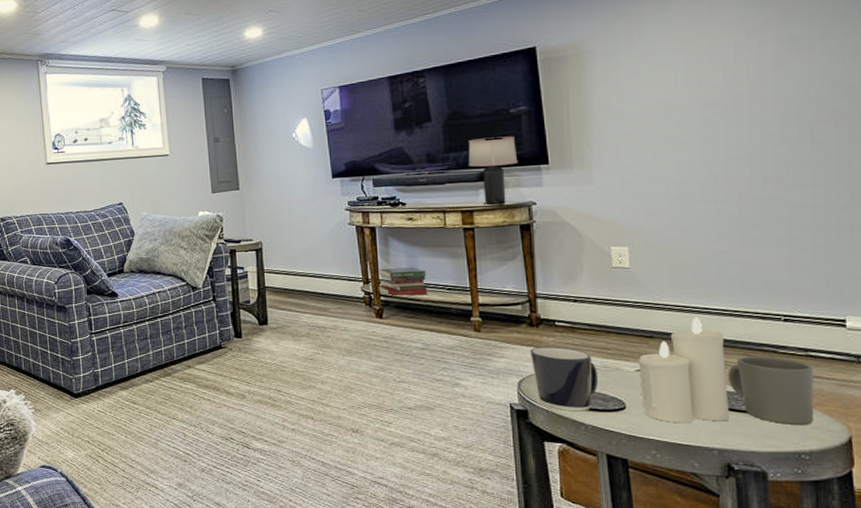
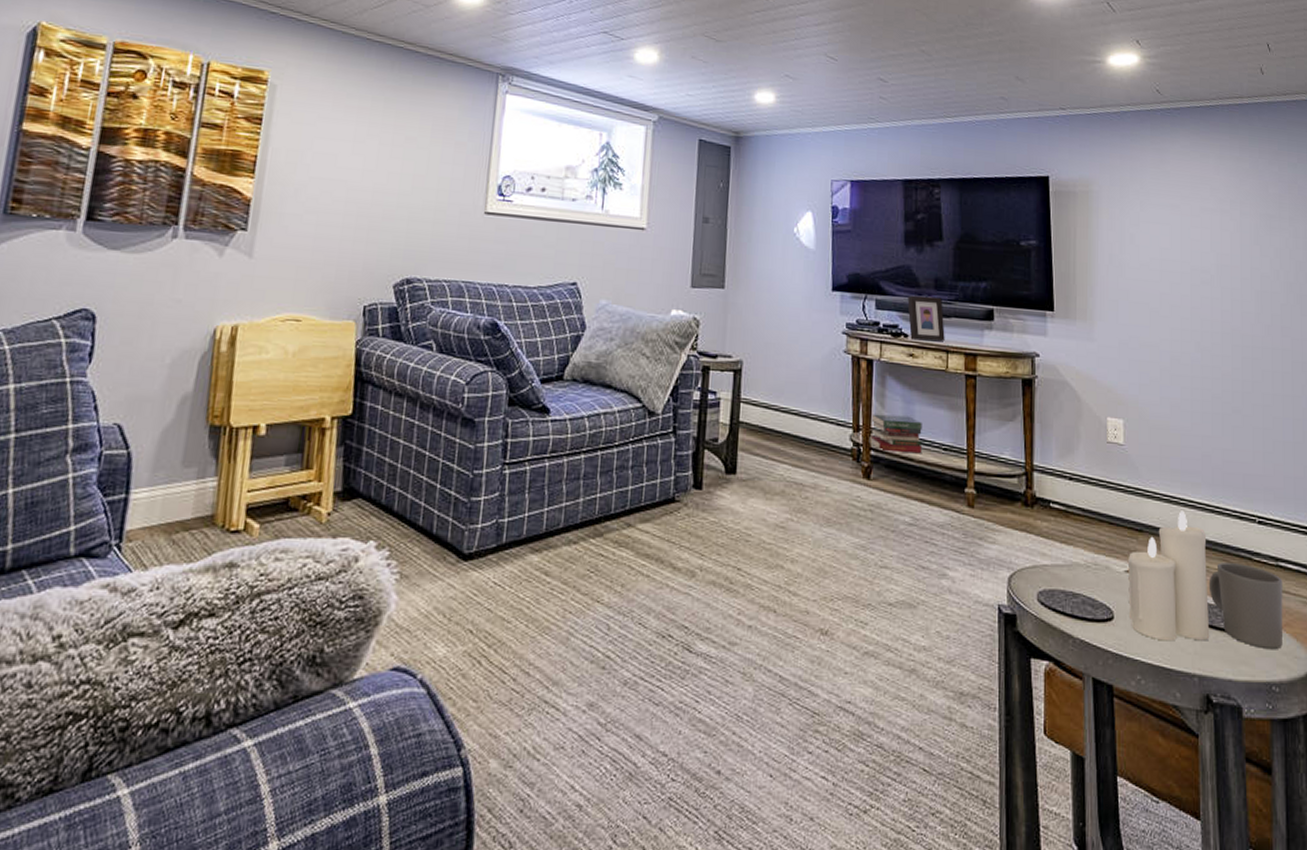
picture frame: none [402,169,441,207] -> present [907,296,945,342]
table lamp: present [468,136,518,206] -> none [976,269,1025,352]
mug: present [530,346,599,412] -> none [1023,533,1089,620]

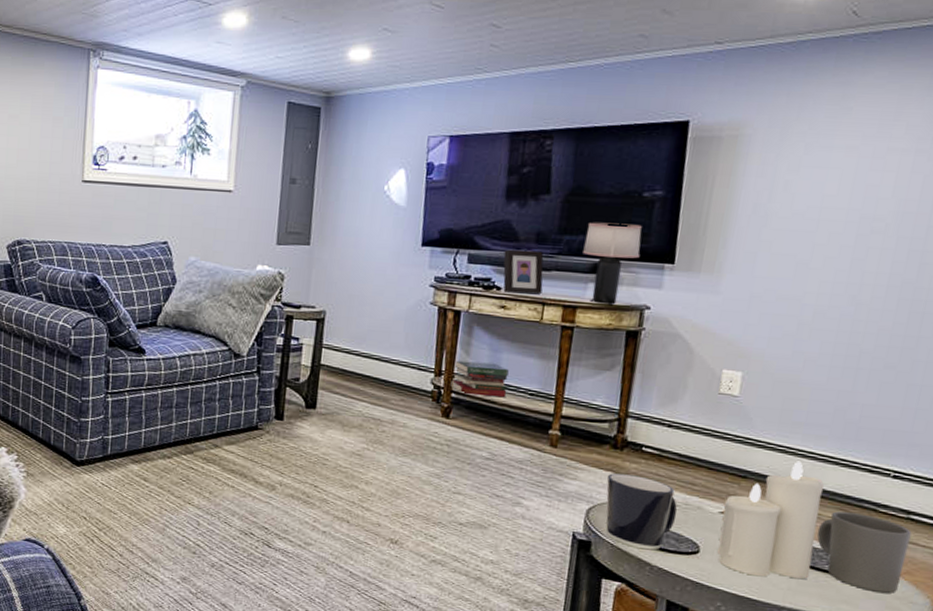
table lamp: none [976,269,1025,352] -> present [583,222,642,305]
mug: none [1023,533,1089,620] -> present [606,473,678,551]

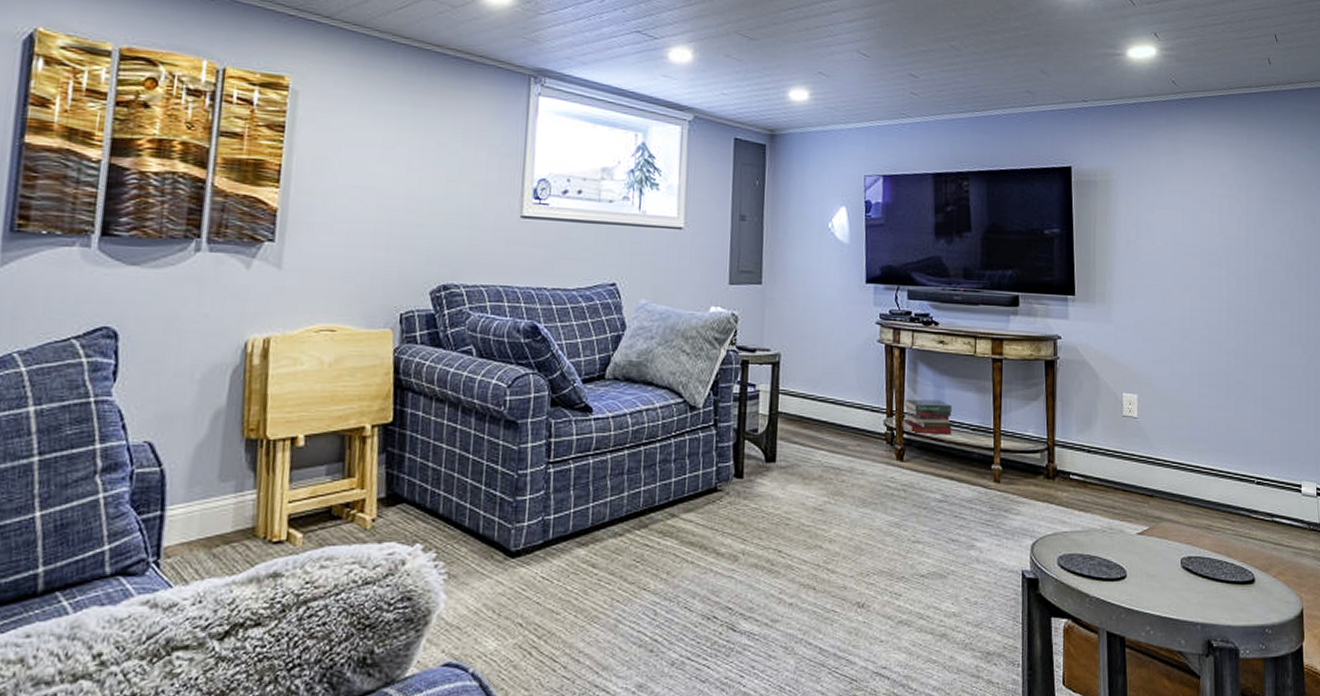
picture frame: present [503,250,543,295] -> none [938,285,973,329]
table lamp: present [583,222,642,305] -> none [1003,257,1048,336]
mug: present [606,473,678,551] -> none [1045,503,1105,581]
candle: present [716,461,825,580] -> none [1139,475,1212,595]
mug: present [816,511,912,594] -> none [1211,521,1277,597]

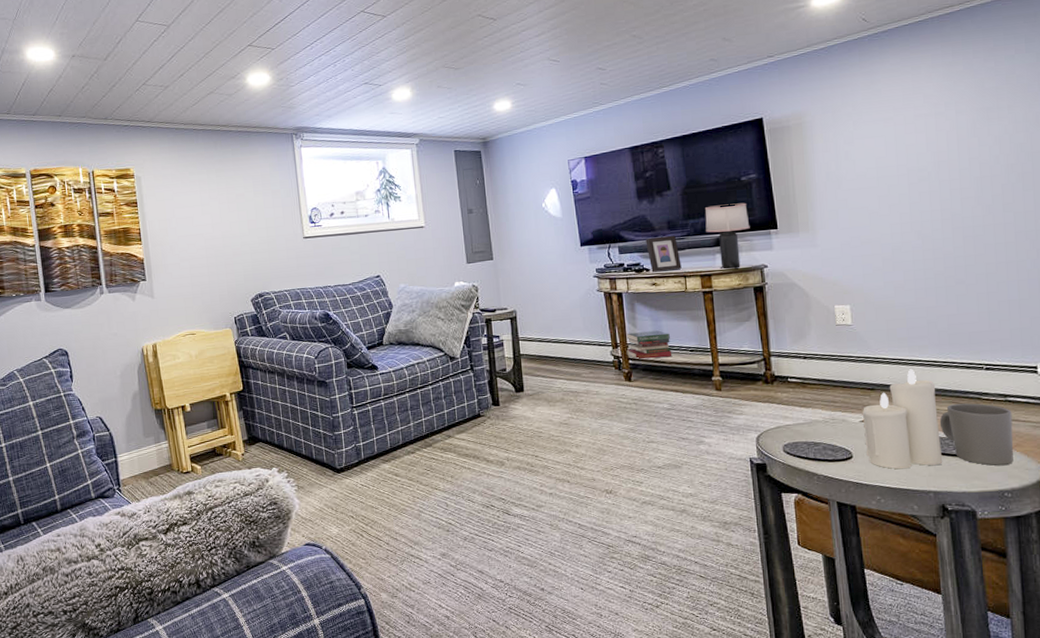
picture frame: none [938,285,973,329] -> present [645,235,682,273]
table lamp: none [1003,257,1048,336] -> present [705,202,750,270]
candle: none [1139,475,1212,595] -> present [862,368,943,470]
mug: none [1211,521,1277,597] -> present [939,403,1014,466]

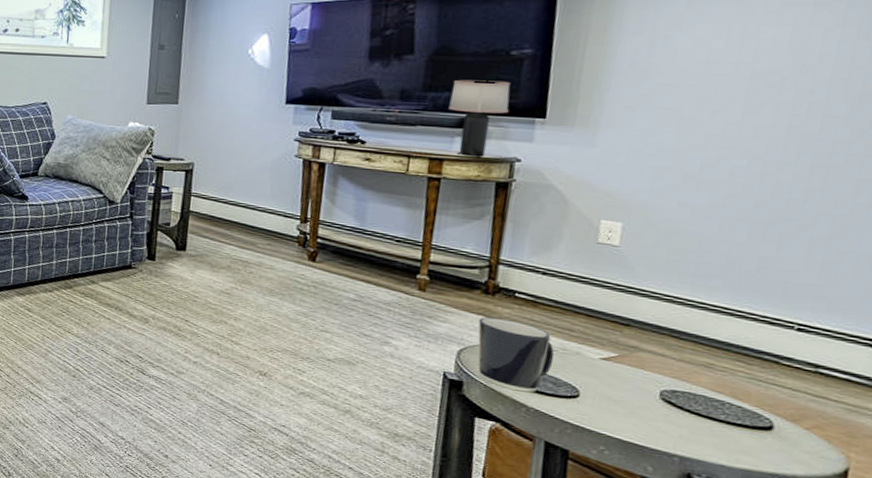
books: present [626,330,671,360] -> none [316,208,375,244]
picture frame: present [645,235,682,273] -> none [367,106,408,148]
mug: none [767,402,828,463] -> present [478,317,555,393]
candle: present [862,368,943,470] -> none [598,310,718,428]
mug: present [939,403,1014,466] -> none [710,362,821,447]

